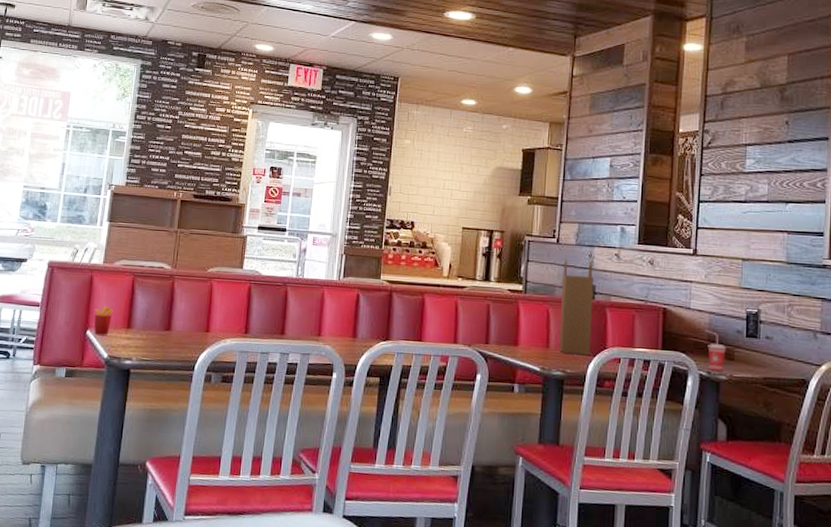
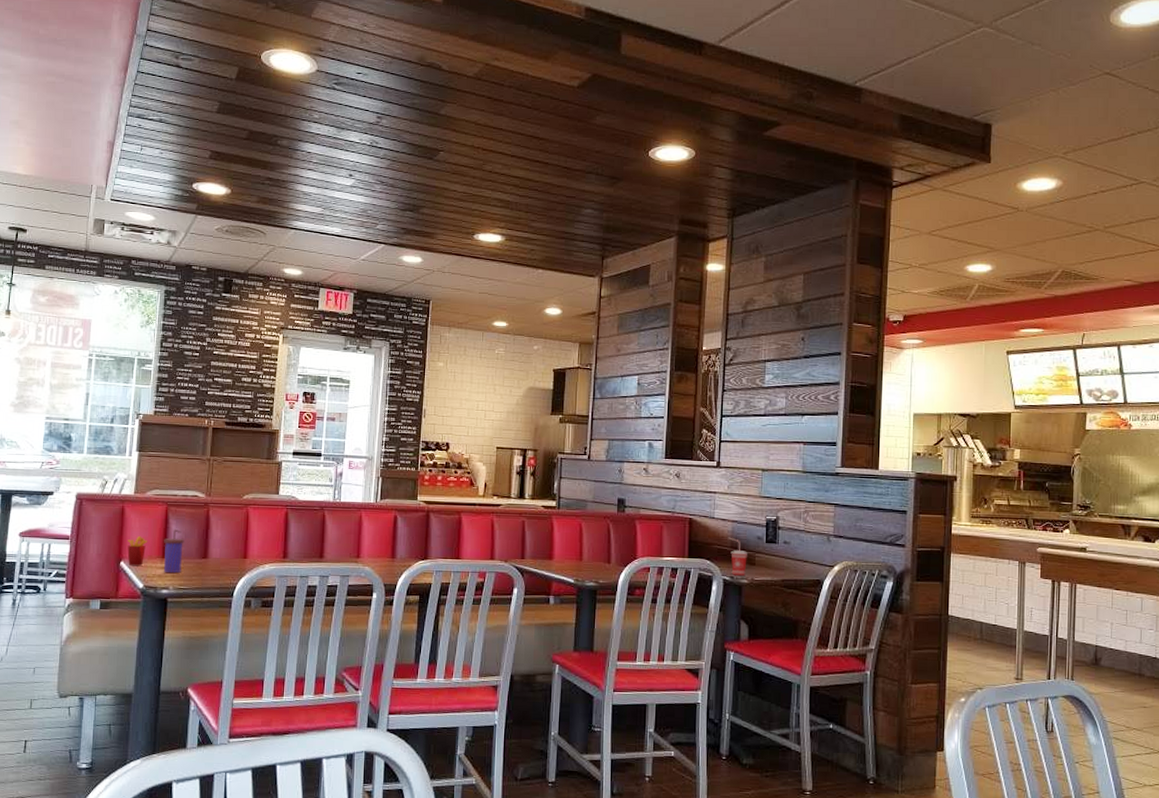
beverage cup: none [127,300,149,345] -> present [163,530,185,574]
shopping bag: present [558,259,594,356] -> none [591,474,624,566]

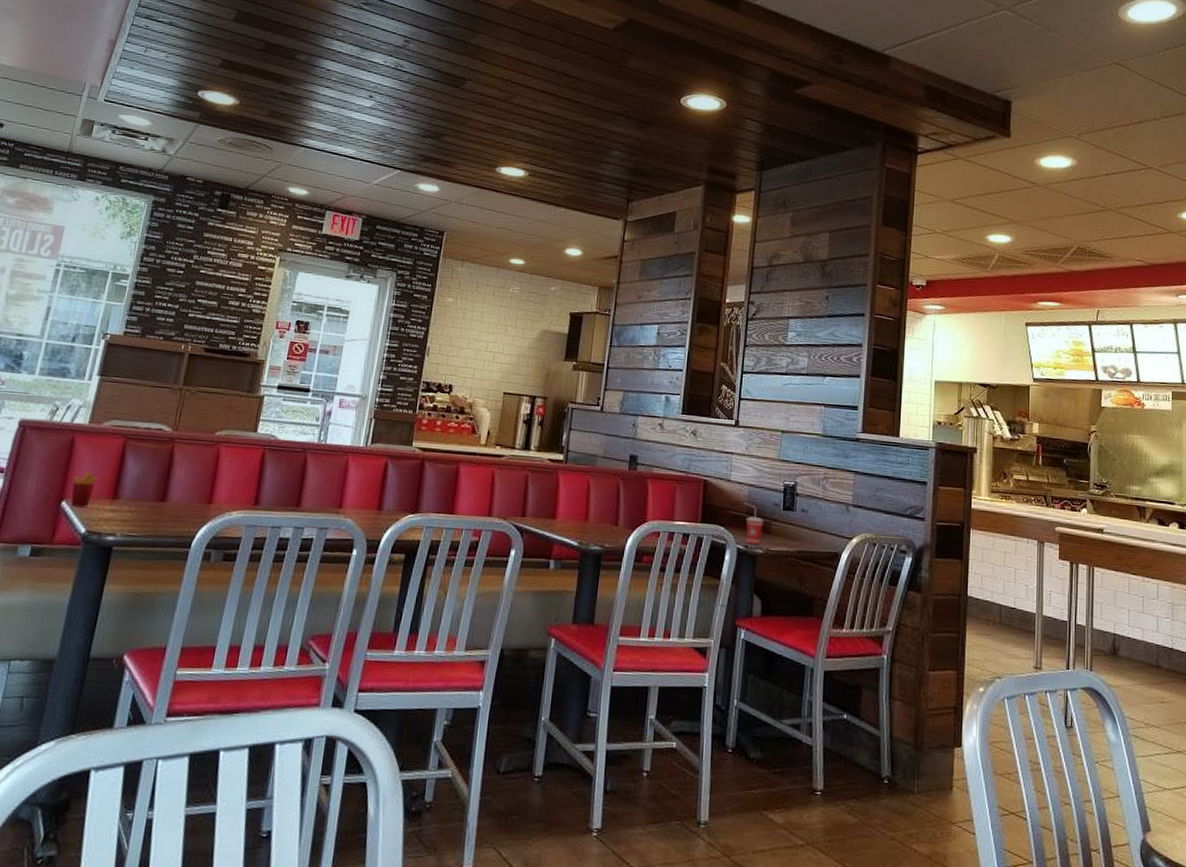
beverage cup: present [163,530,185,574] -> none [111,467,142,518]

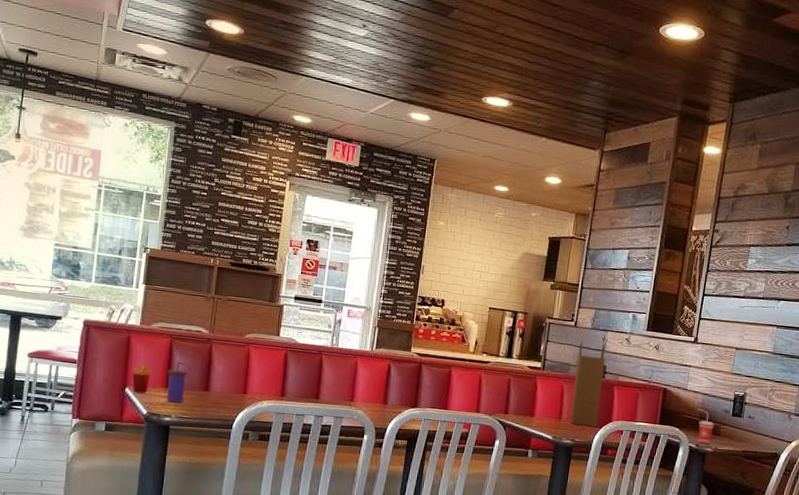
beverage cup: none [111,467,142,518] -> present [166,362,188,403]
shopping bag: none [597,428,637,530] -> present [569,341,606,428]

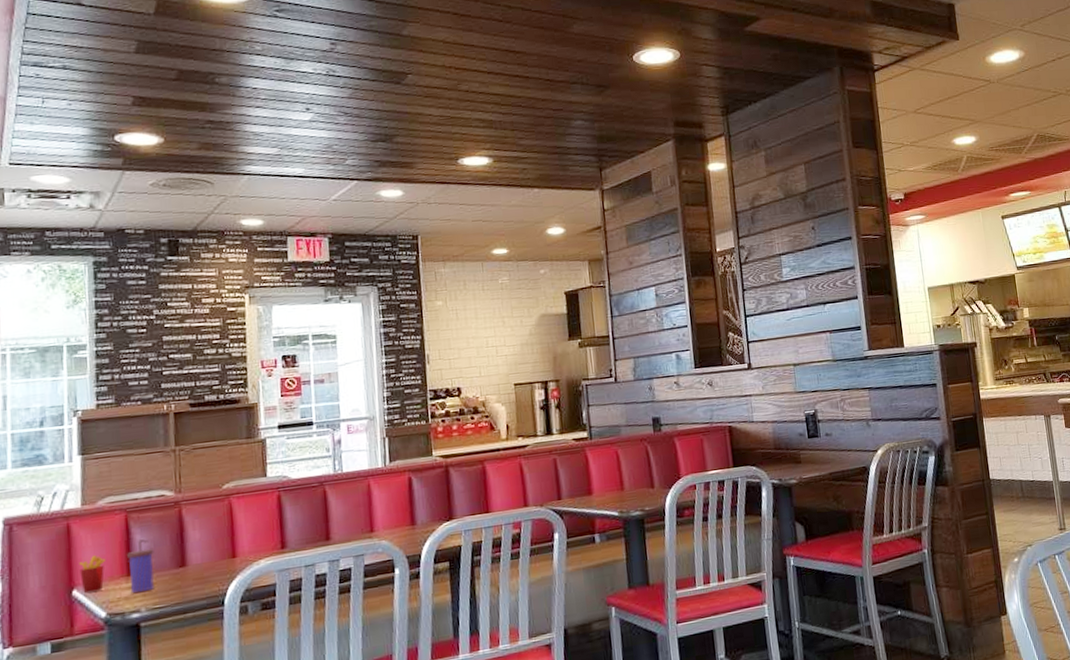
shopping bag: present [569,341,606,428] -> none [625,393,666,492]
beverage cup: present [698,408,715,444] -> none [771,438,793,477]

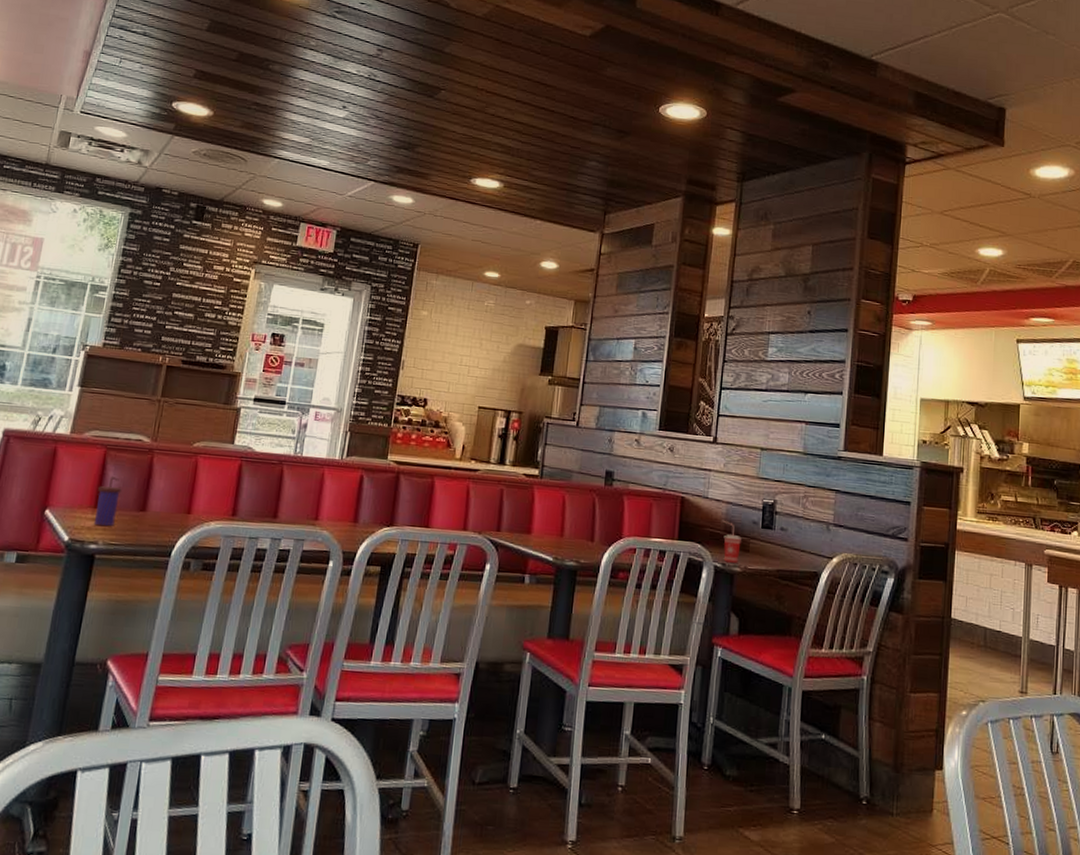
french fries: present [79,554,107,594] -> none [54,481,80,516]
beverage cup: none [771,438,793,477] -> present [722,520,743,563]

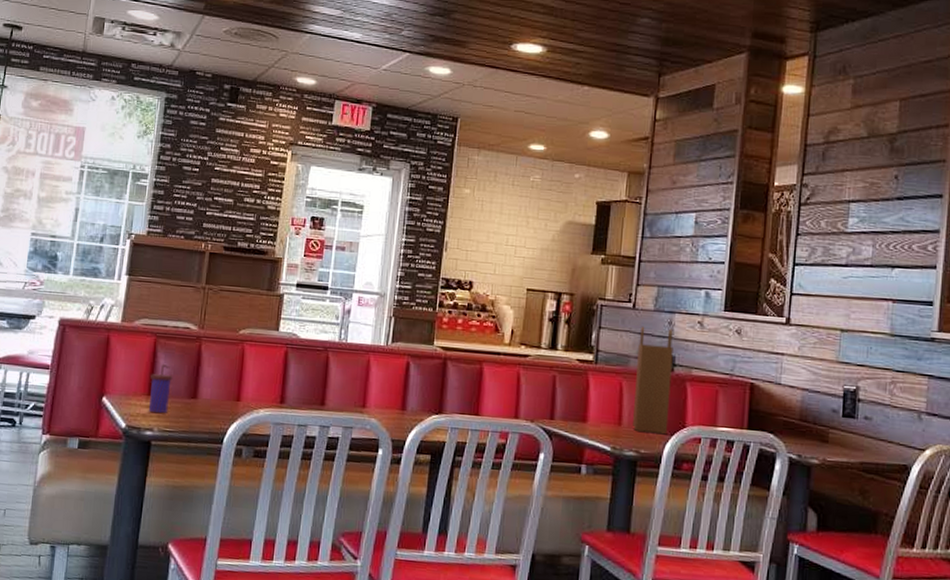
shopping bag: none [573,443,613,546] -> present [632,326,673,435]
beverage cup: present [722,520,743,563] -> none [797,408,821,455]

